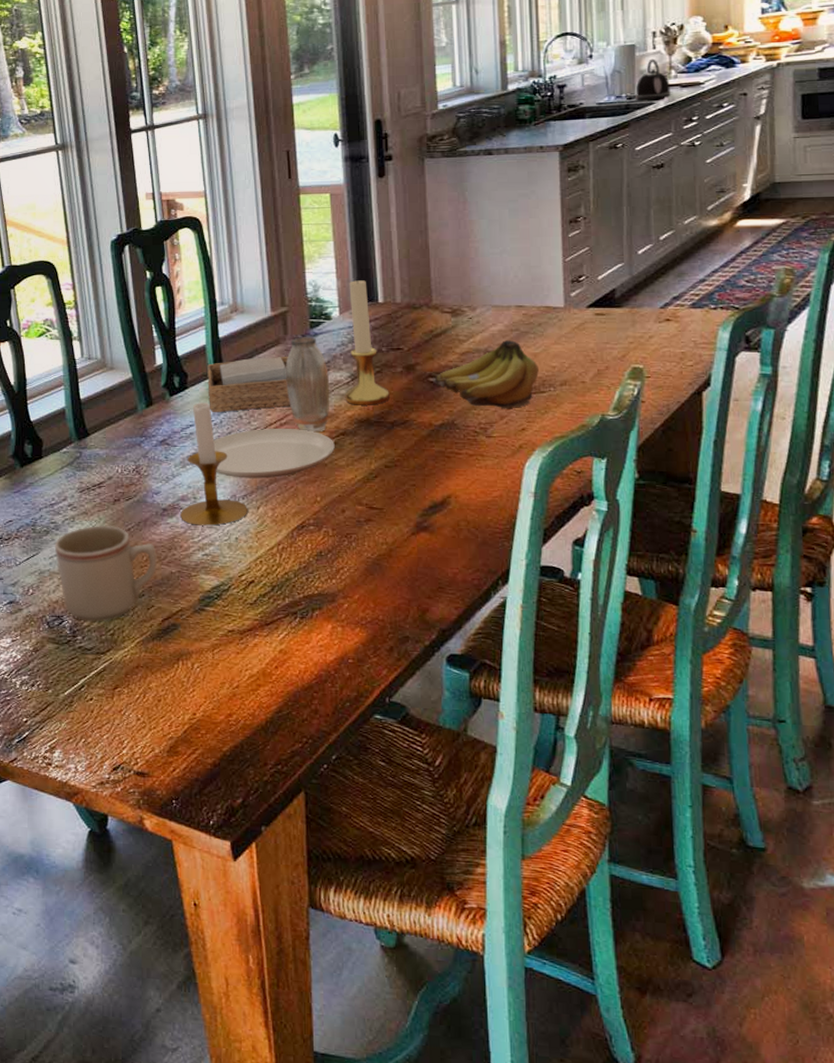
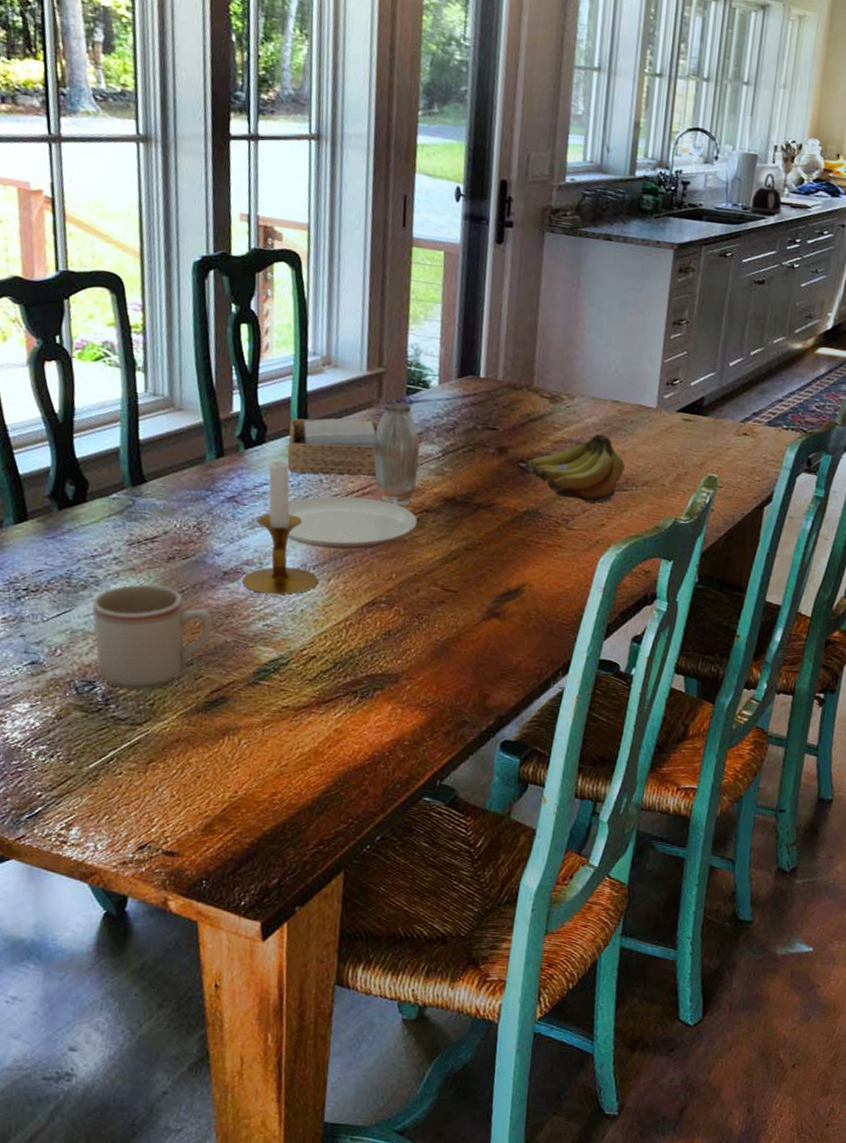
candle holder: present [345,277,391,405] -> none [433,346,480,484]

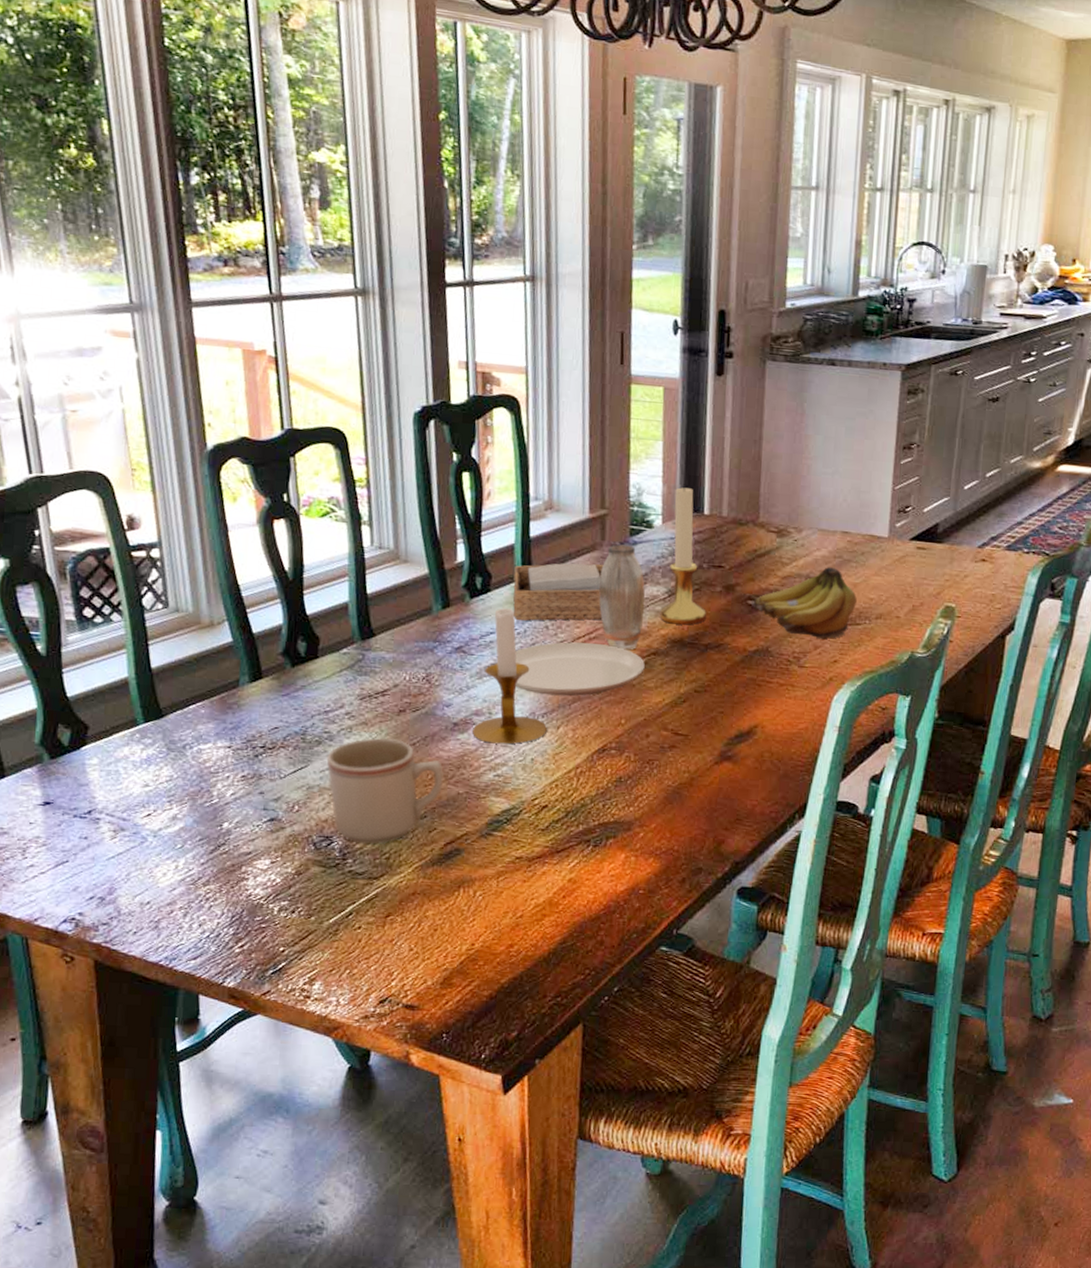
candle holder: none [433,346,480,484] -> present [660,484,707,625]
kettle: present [749,172,782,216] -> none [980,283,1015,328]

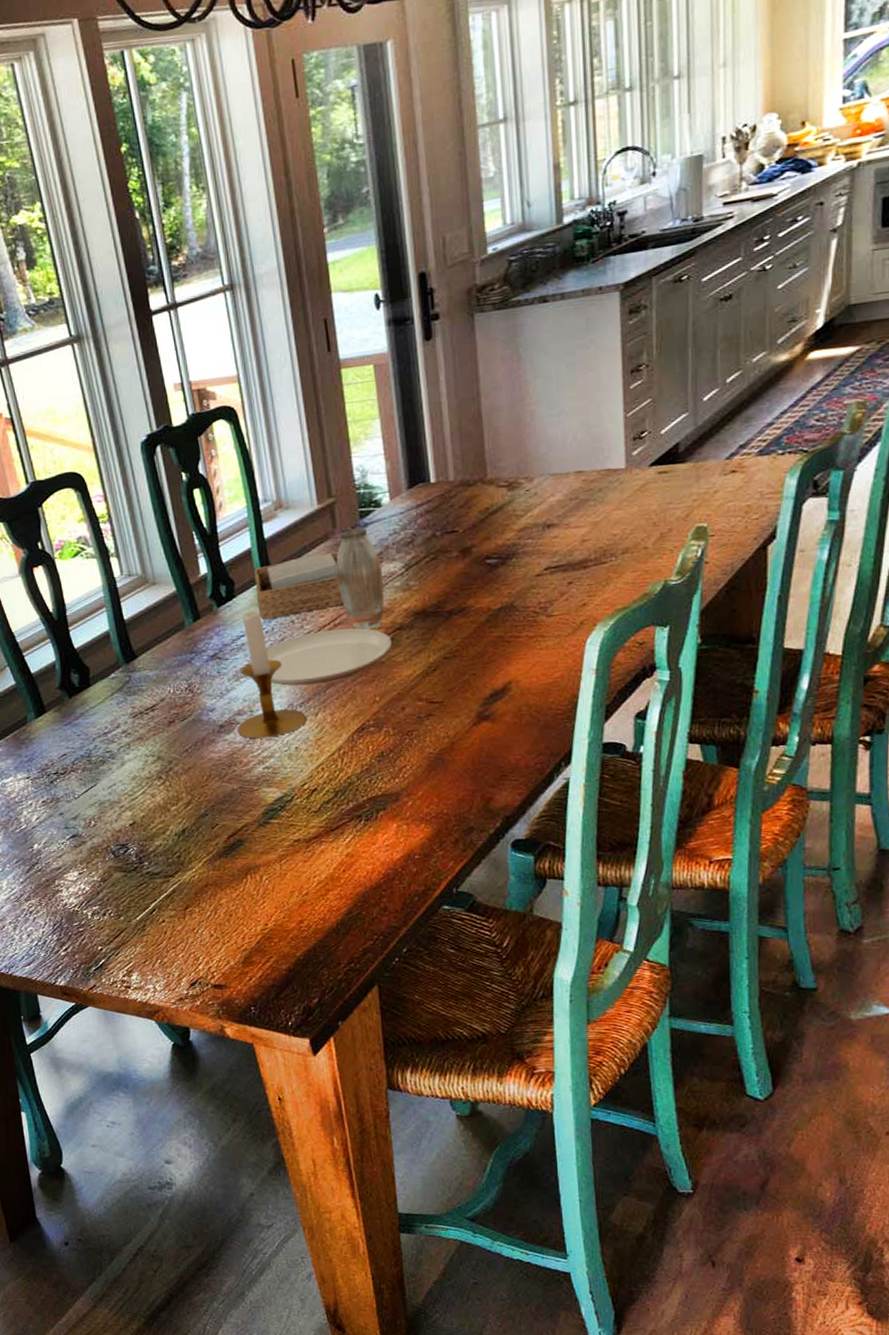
mug: present [326,738,443,845] -> none [112,748,218,847]
candle holder: present [660,484,707,625] -> none [398,456,447,597]
fruit: present [753,567,857,640] -> none [491,510,600,586]

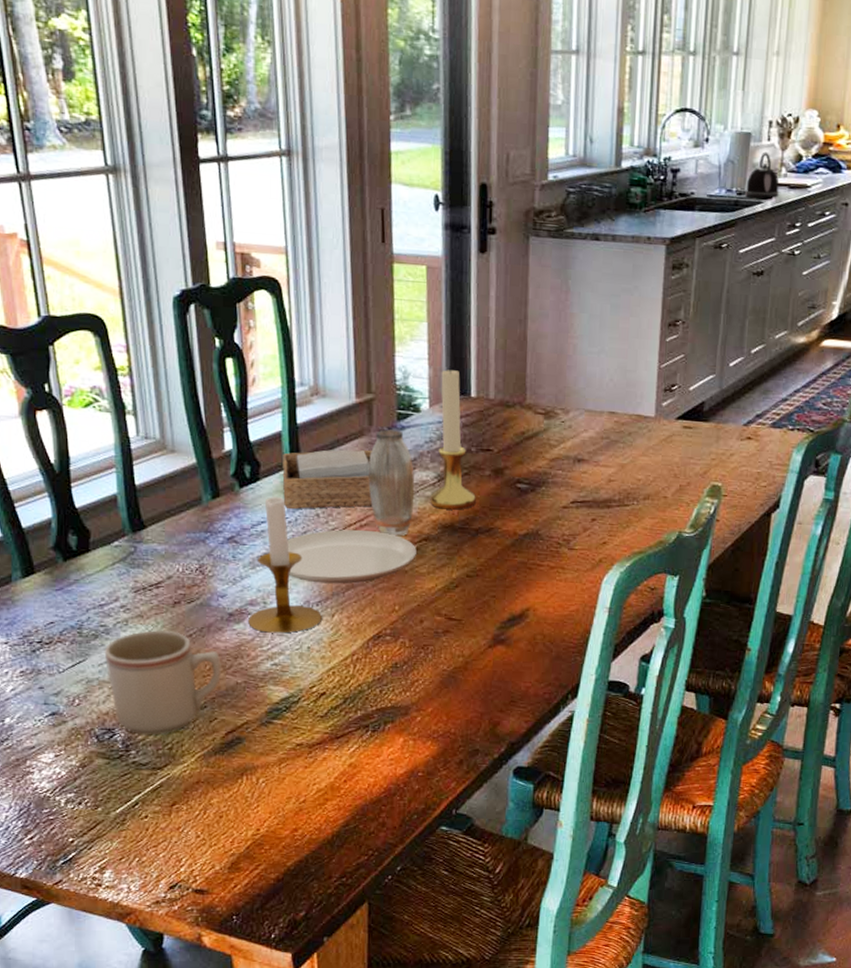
mug: none [112,748,218,847] -> present [104,630,221,736]
candle holder: none [398,456,447,597] -> present [430,366,477,510]
kettle: none [701,170,741,222] -> present [744,151,779,199]

